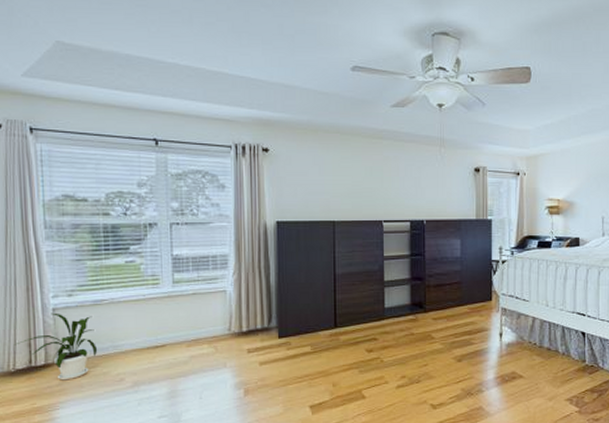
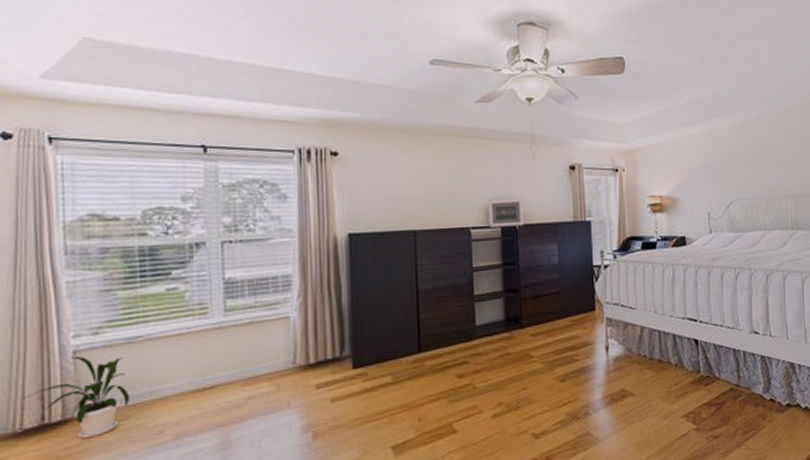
picture frame: none [399,197,431,222] -> present [488,199,524,228]

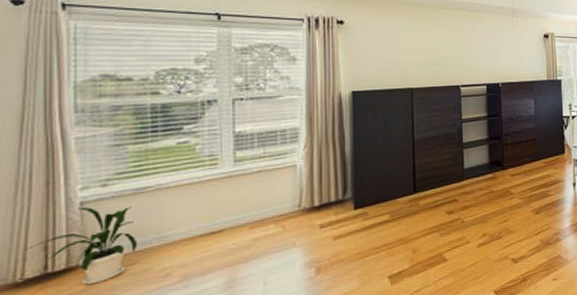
picture frame: present [488,199,524,228] -> none [476,61,506,86]

